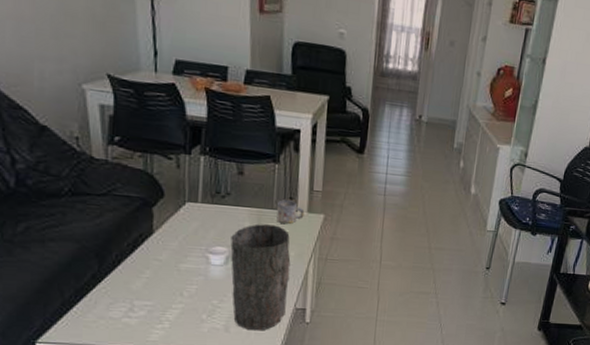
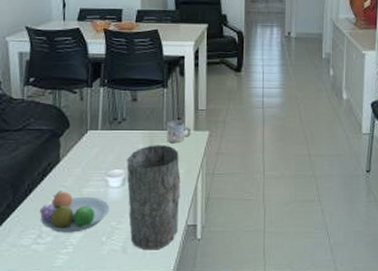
fruit bowl: none [129,263,212,309] -> present [39,190,110,233]

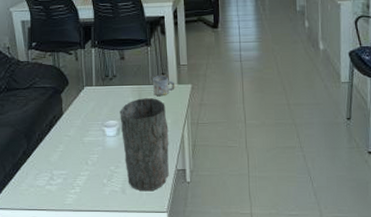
fruit bowl: present [39,190,110,233] -> none [49,139,109,176]

